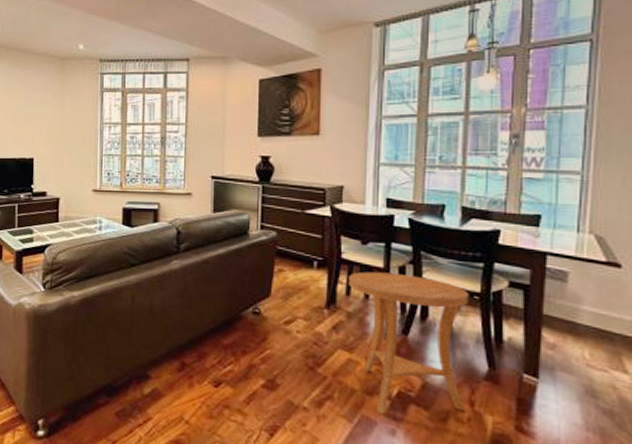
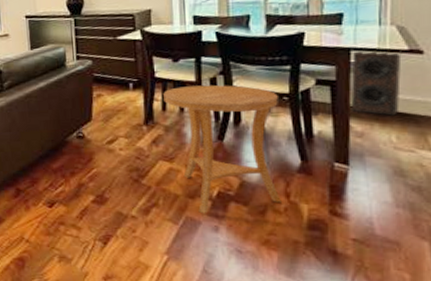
speaker: none [543,255,599,330] -> present [350,50,402,116]

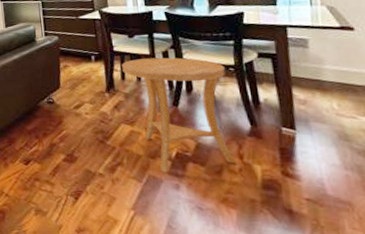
speaker: present [350,50,402,116] -> none [289,27,338,85]

